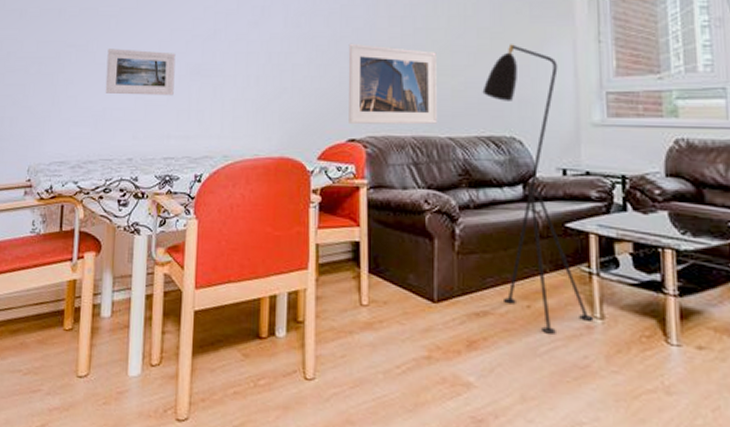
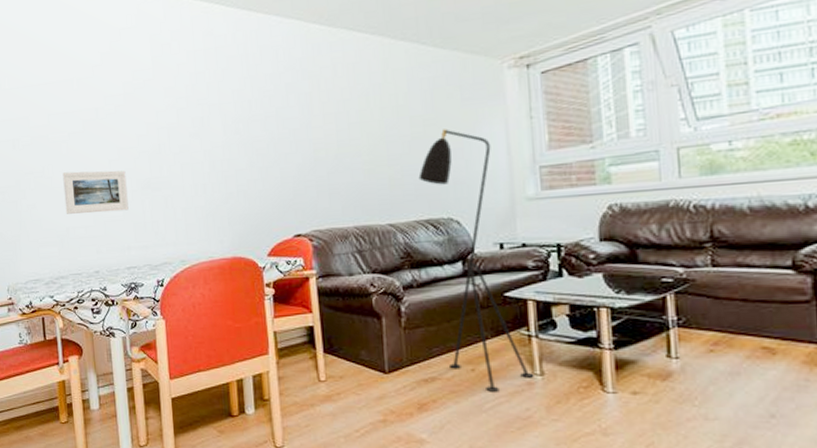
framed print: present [348,43,437,125] -> none [287,143,377,221]

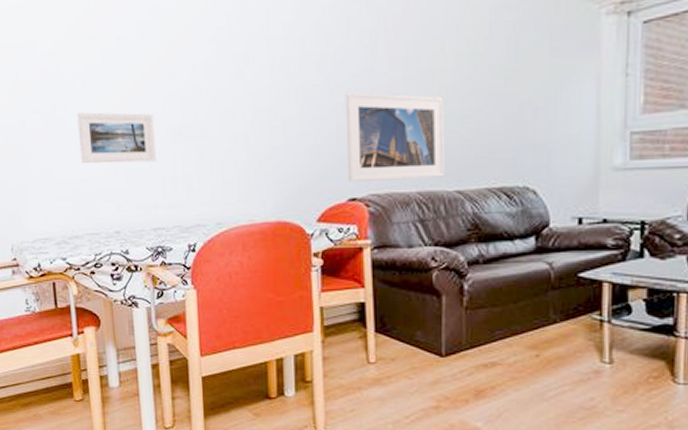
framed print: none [287,143,377,221] -> present [345,91,444,183]
floor lamp: present [418,129,534,392] -> none [494,83,603,380]

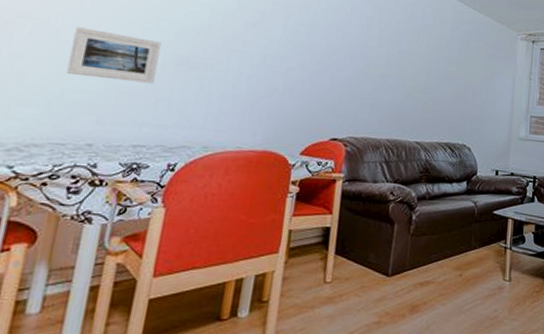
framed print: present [345,91,444,183] -> none [333,55,415,130]

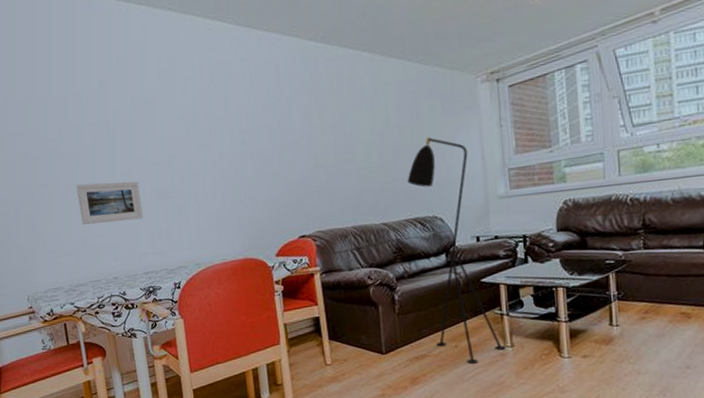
floor lamp: none [443,73,504,295] -> present [407,137,506,364]

